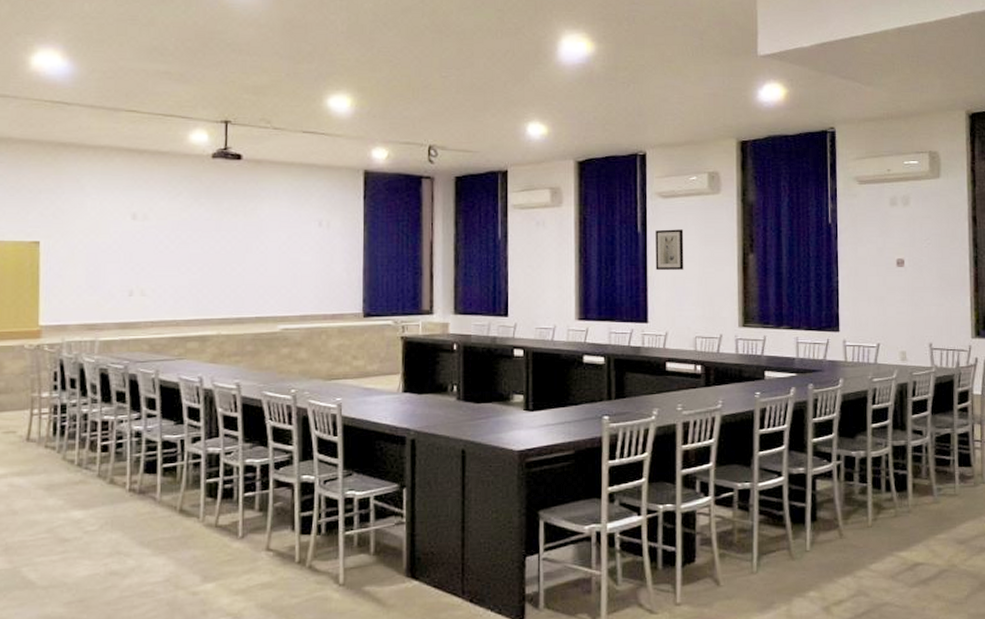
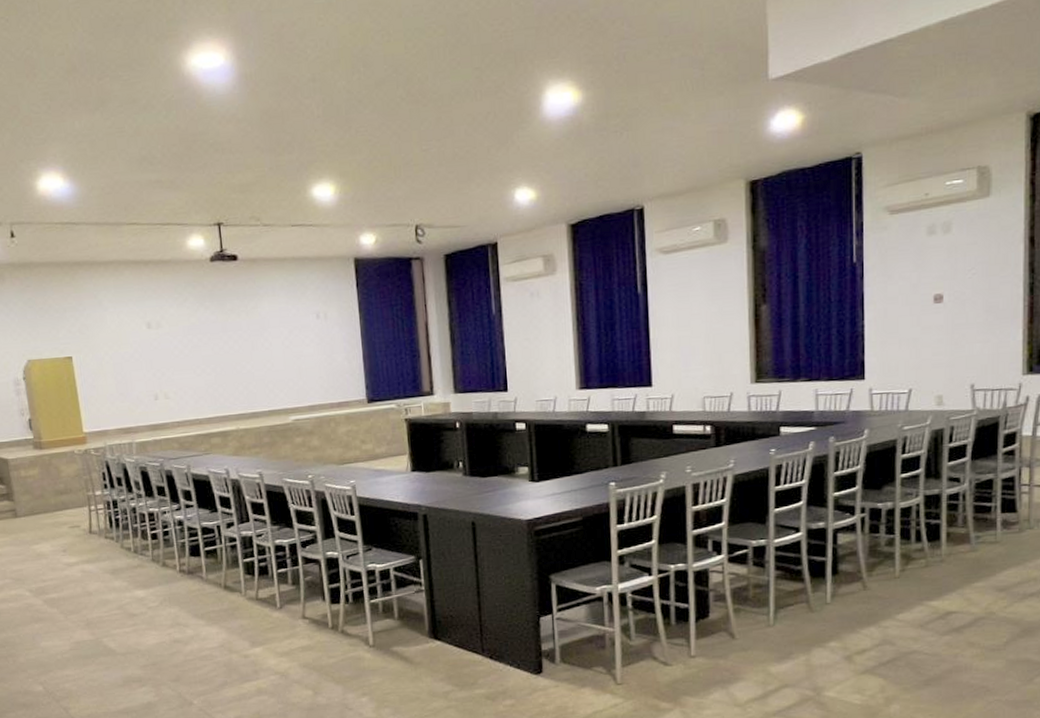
wall art: present [655,229,684,271] -> none [657,285,689,332]

